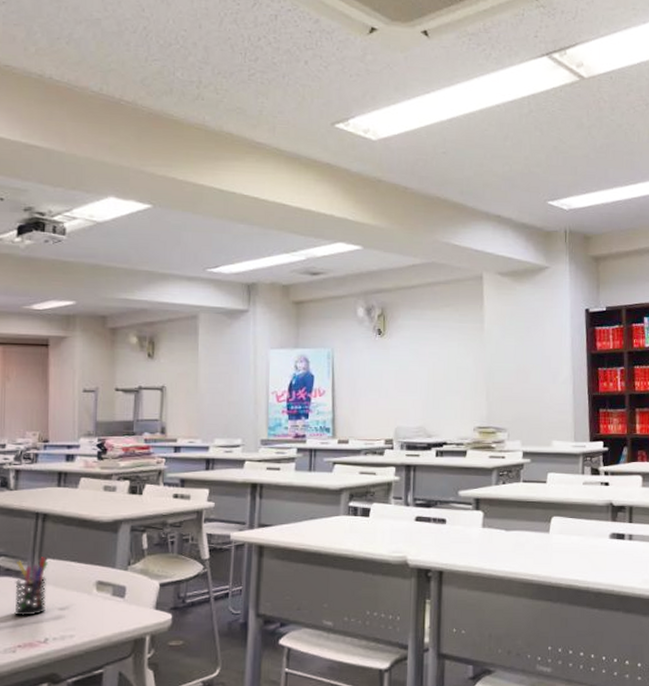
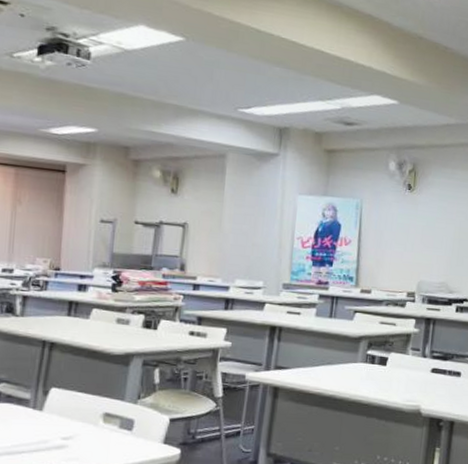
pen holder: present [14,557,48,616] -> none [14,385,53,444]

